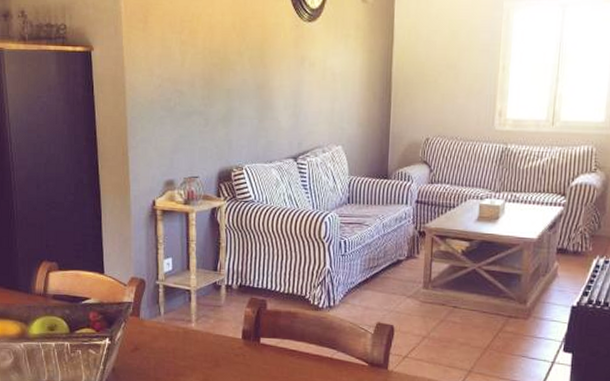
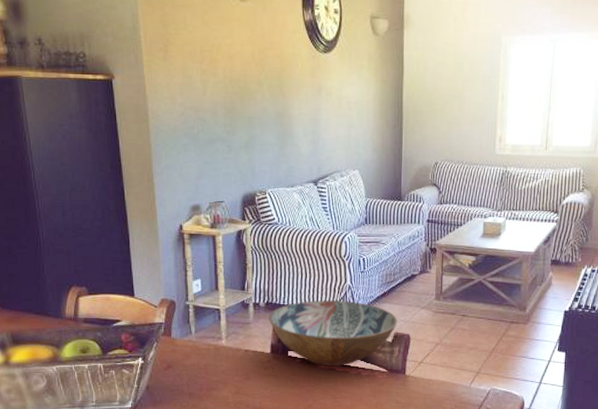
wooden bowl: none [241,284,381,357] -> present [269,300,398,366]

